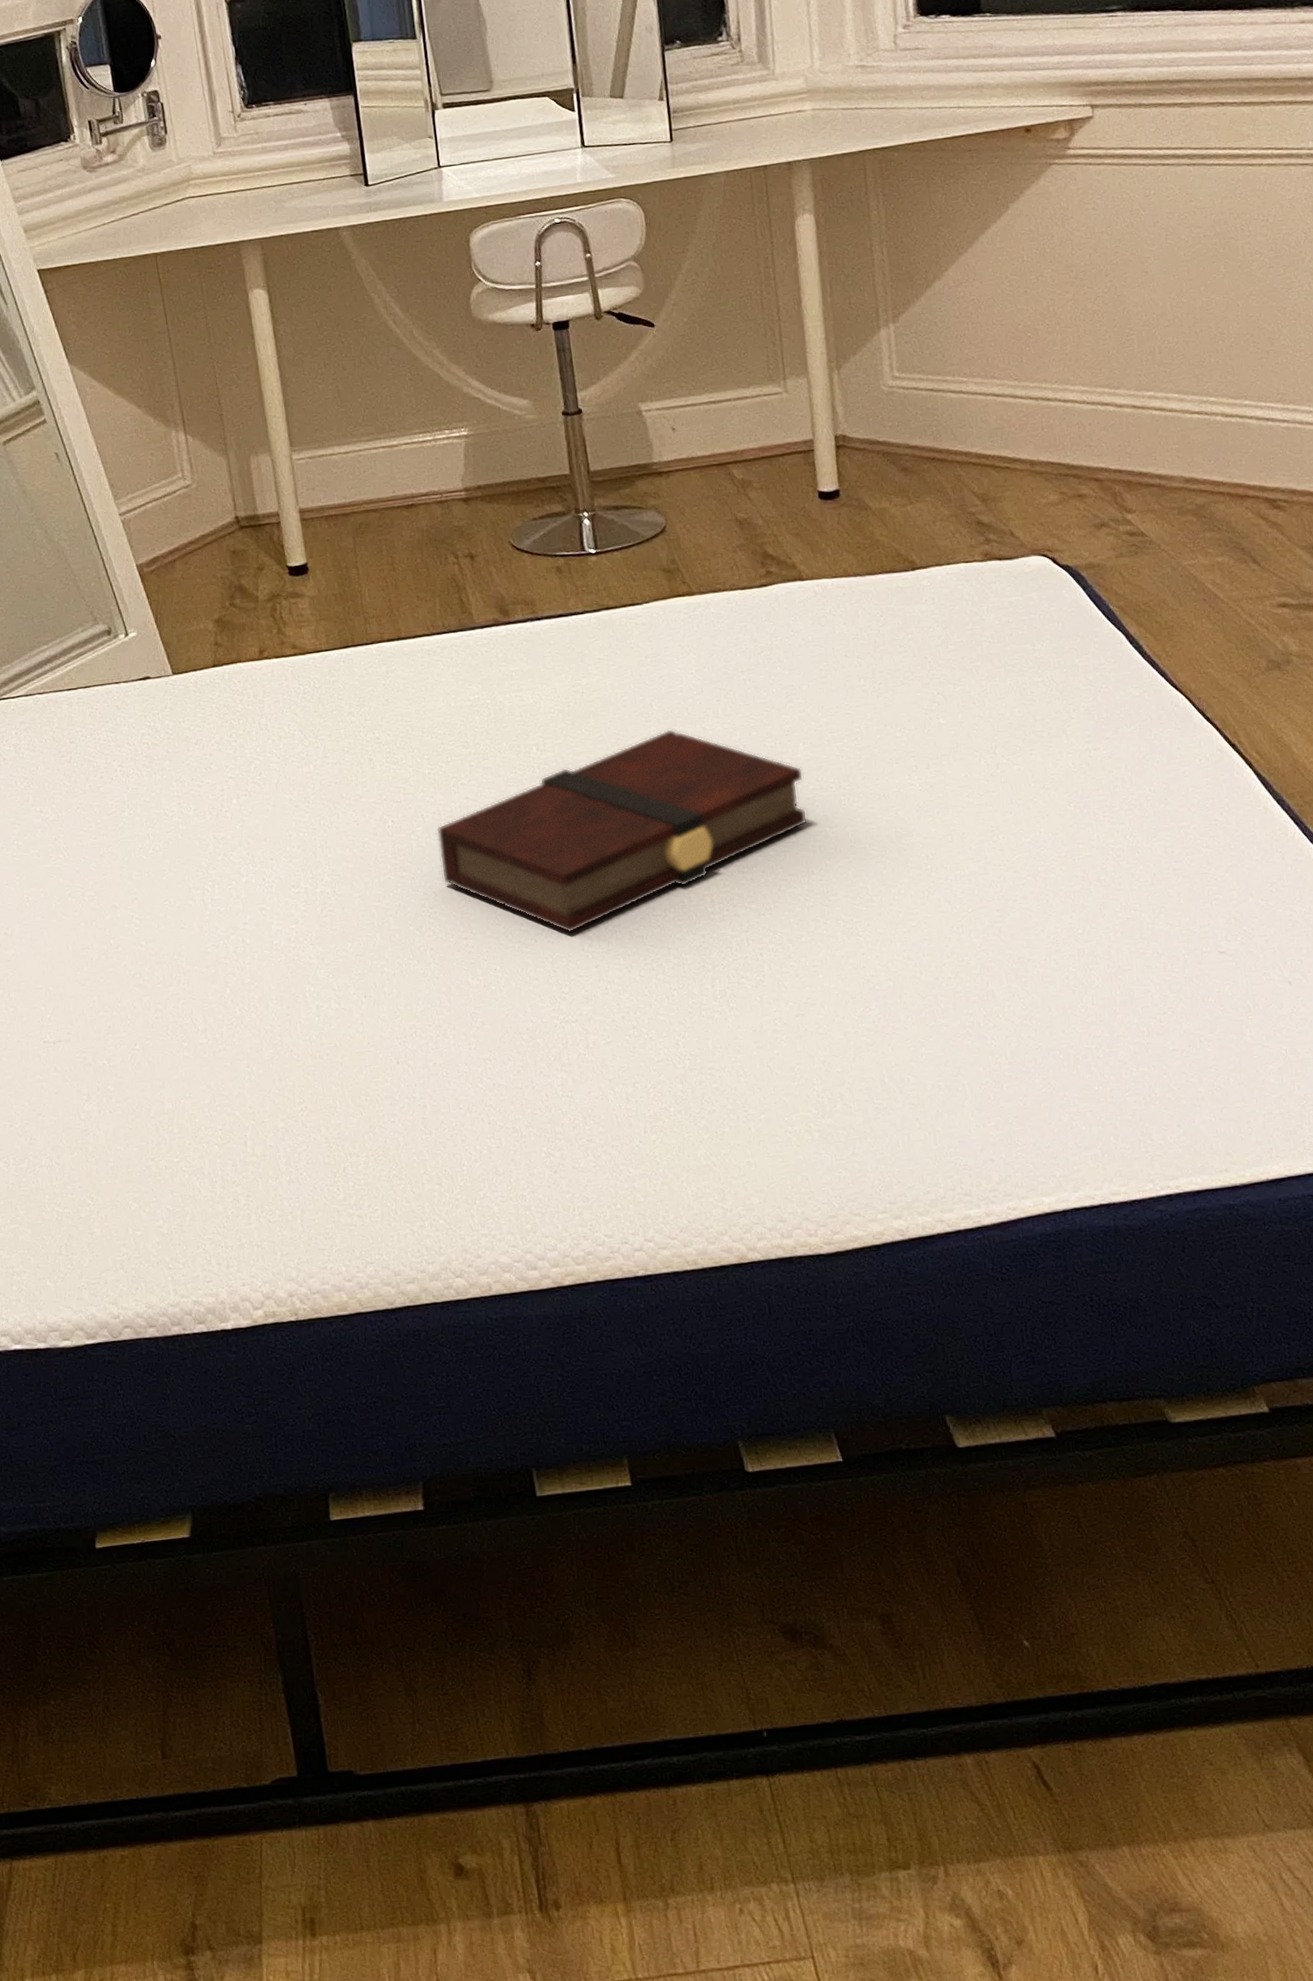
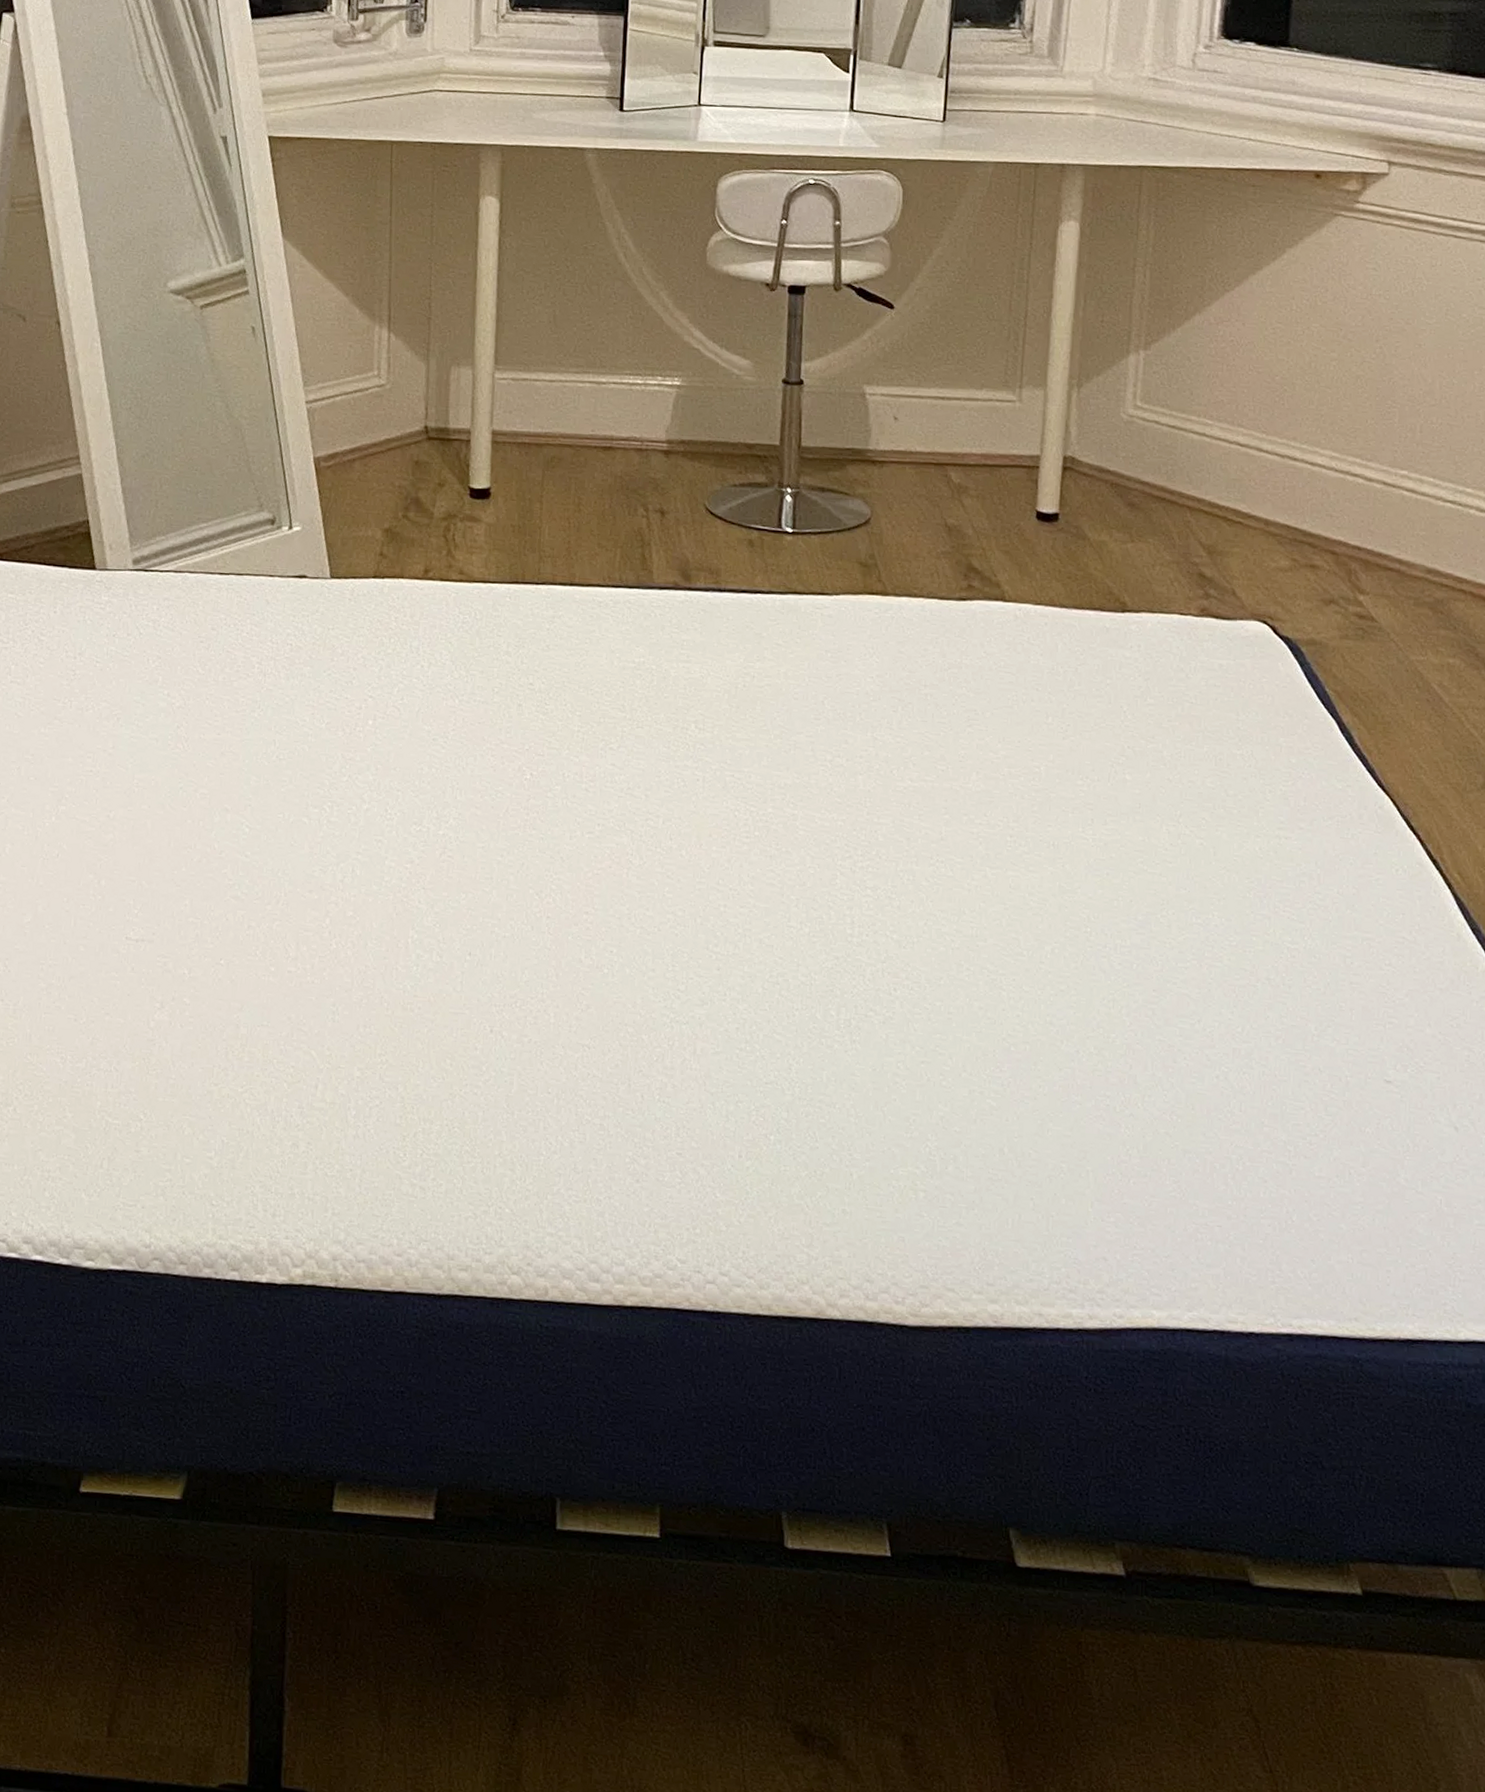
book: present [436,729,808,933] -> none [572,732,972,929]

